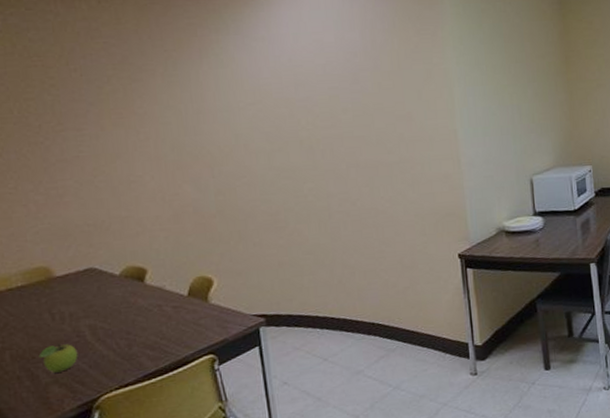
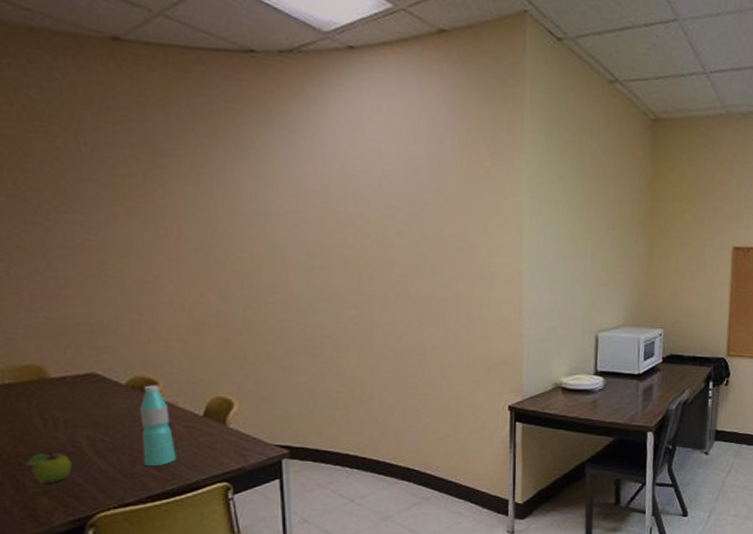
water bottle: none [133,272,167,348] -> present [140,385,176,467]

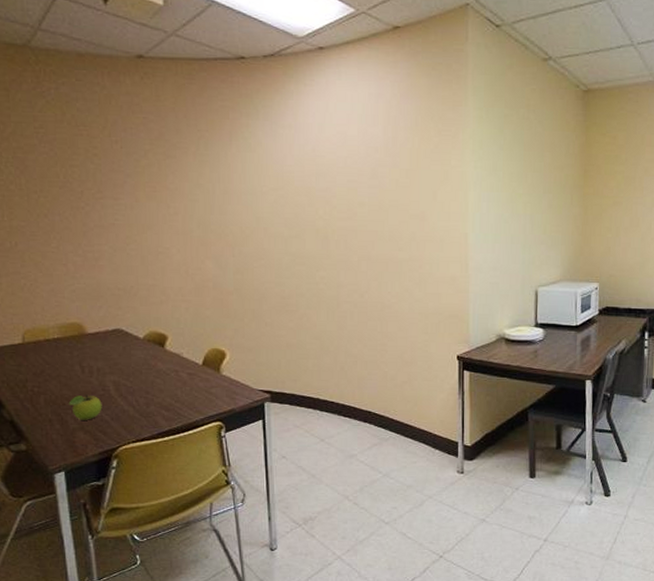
water bottle: present [140,385,176,467] -> none [153,338,181,408]

